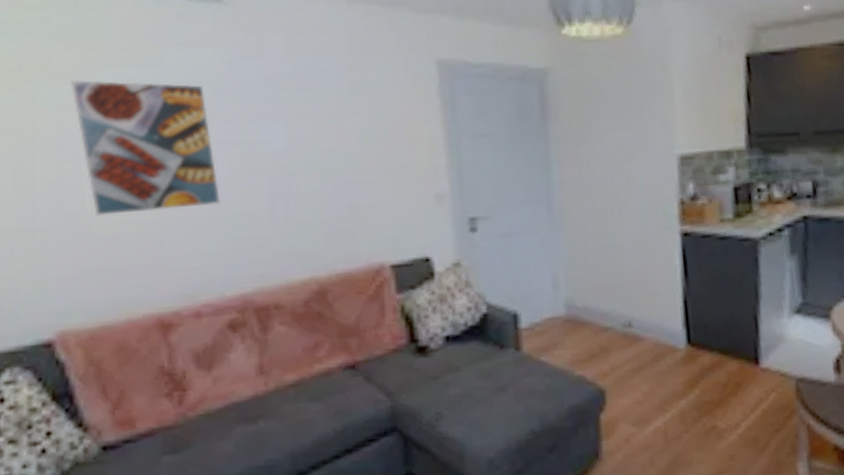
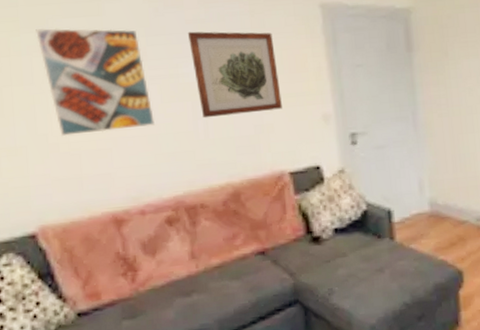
wall art: none [268,89,385,197] -> present [187,31,282,118]

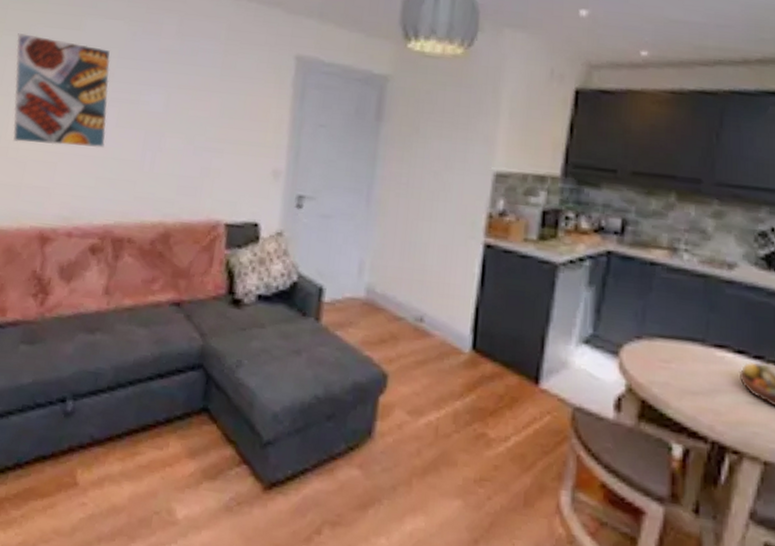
wall art: present [187,31,282,118] -> none [152,60,241,156]

